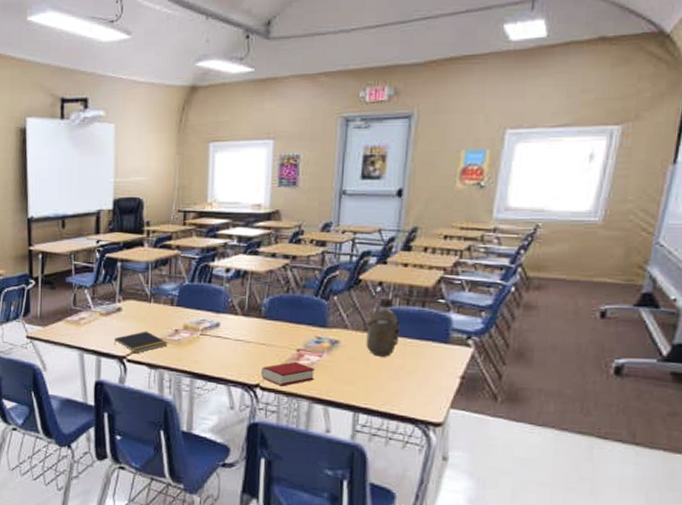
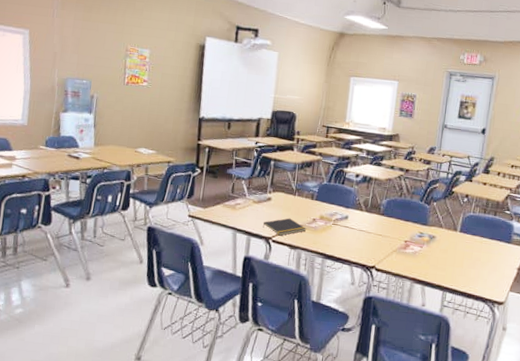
book: present [261,361,315,387] -> none [377,249,417,269]
water bottle: present [365,297,401,357] -> none [454,206,479,251]

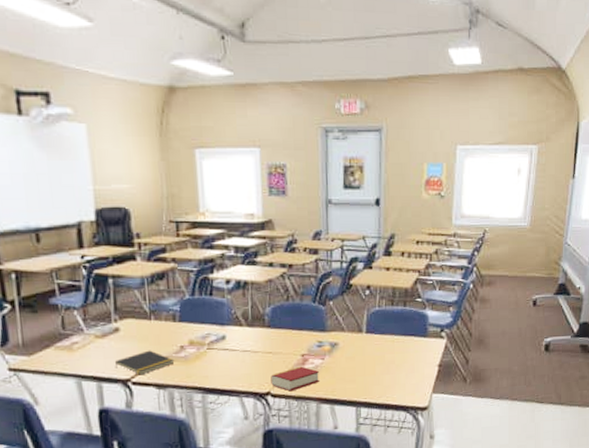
book: none [377,249,417,269] -> present [271,366,319,392]

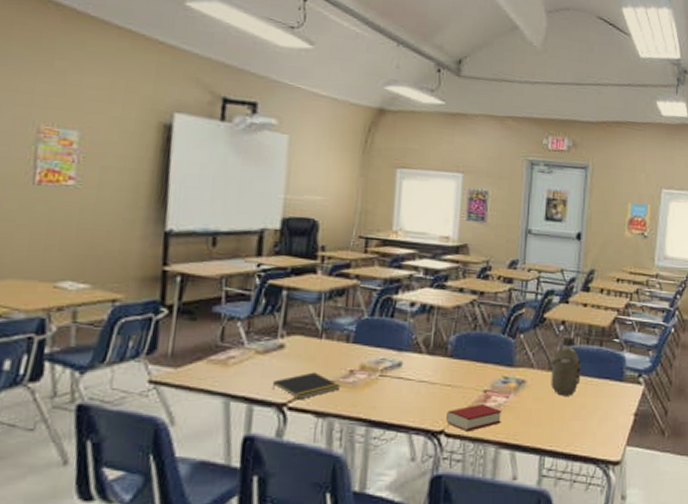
water bottle: none [359,299,388,354] -> present [550,336,582,396]

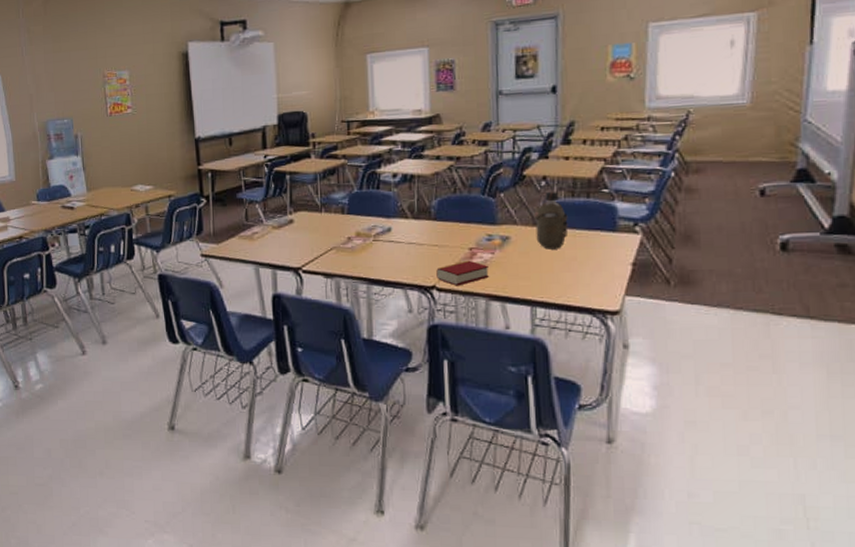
notepad: present [271,372,341,399] -> none [288,241,342,263]

